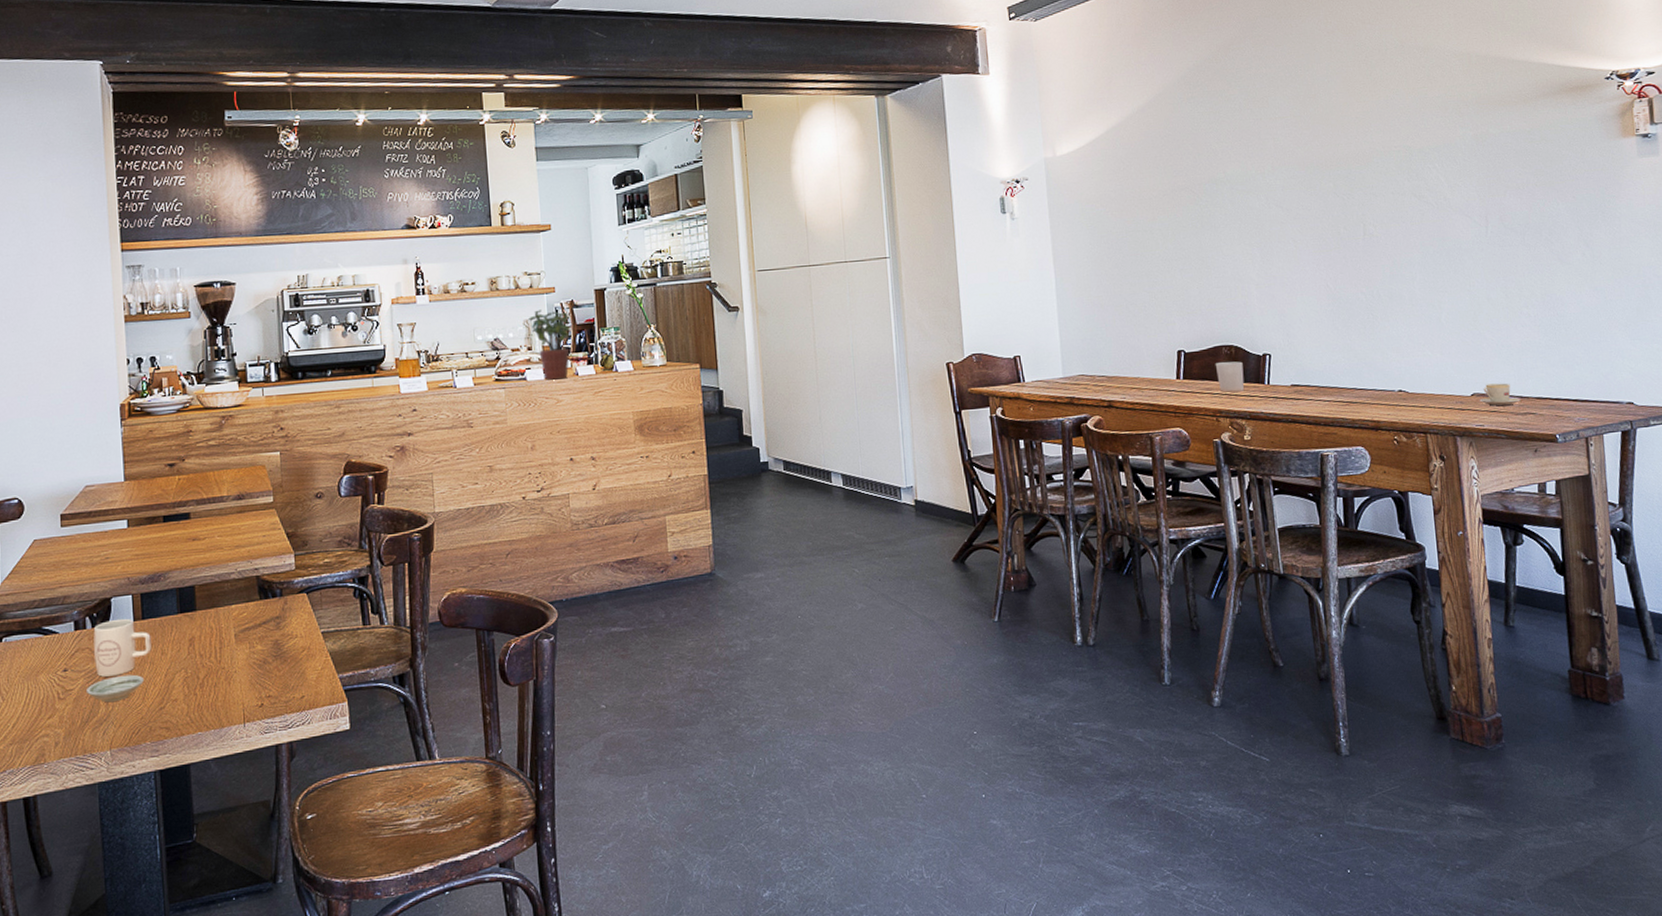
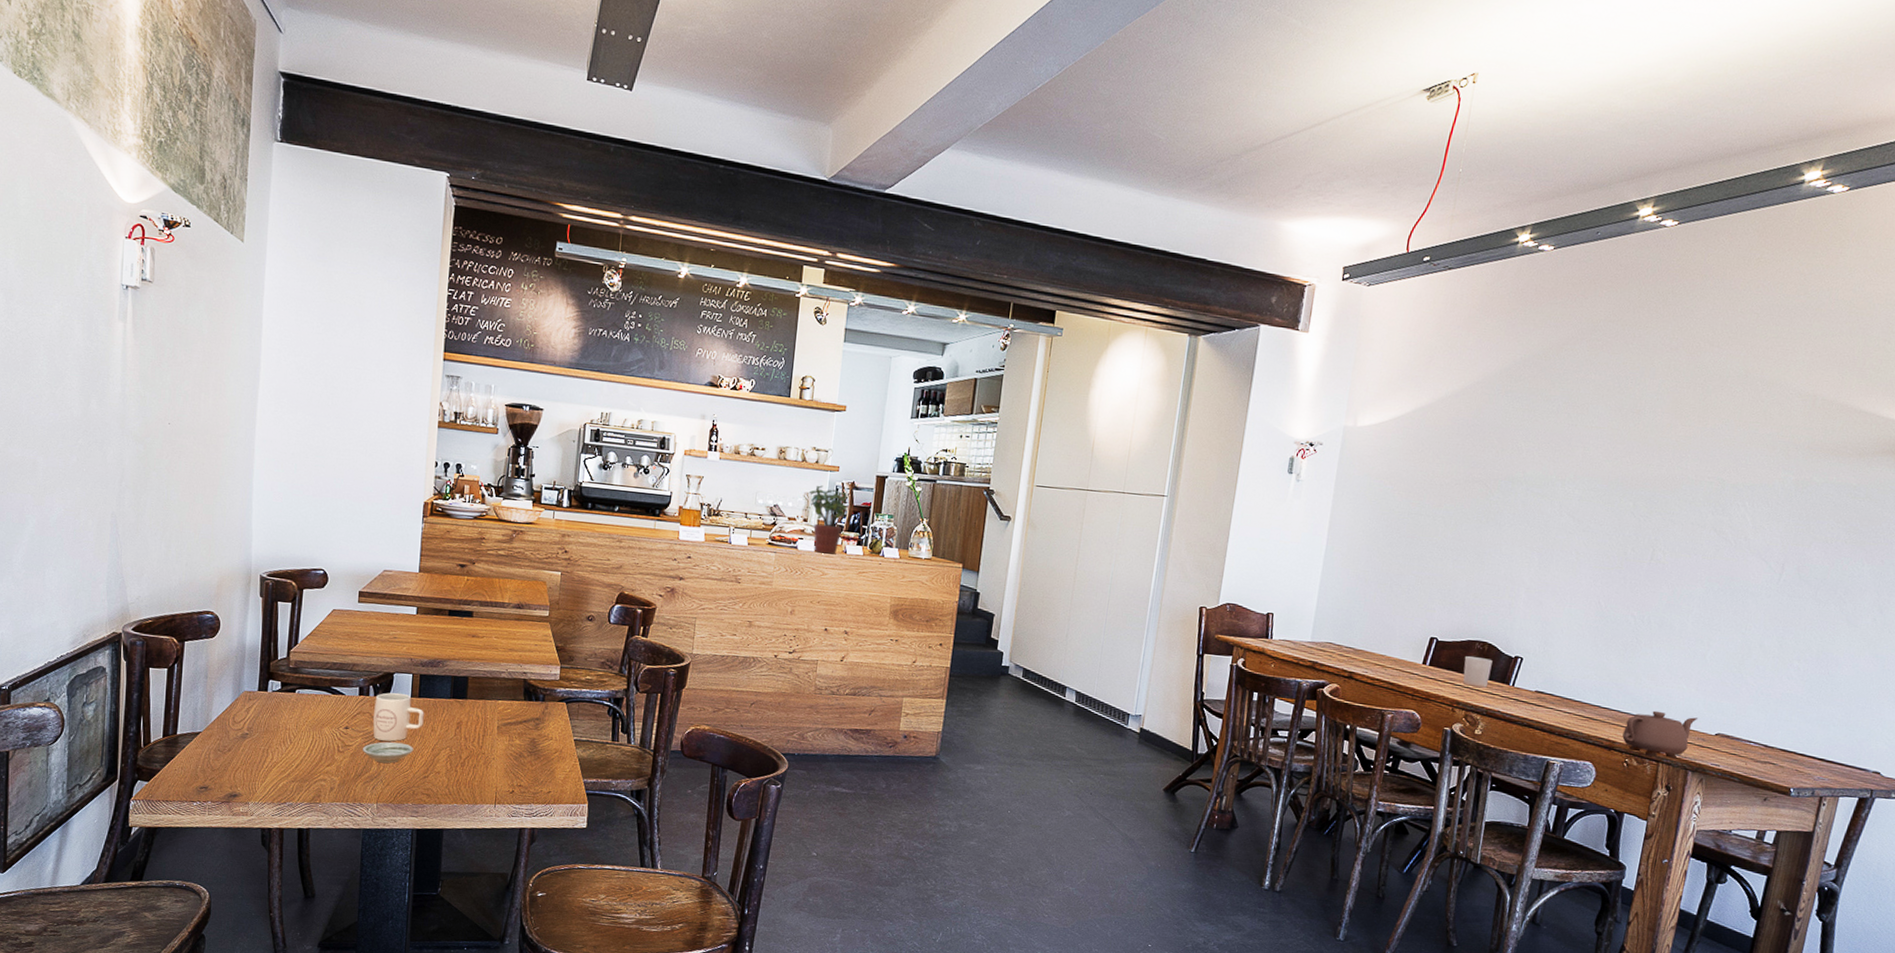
teapot: none [1384,382,1451,429] -> present [1622,710,1699,759]
teacup: present [1479,383,1520,406] -> none [1722,727,1765,752]

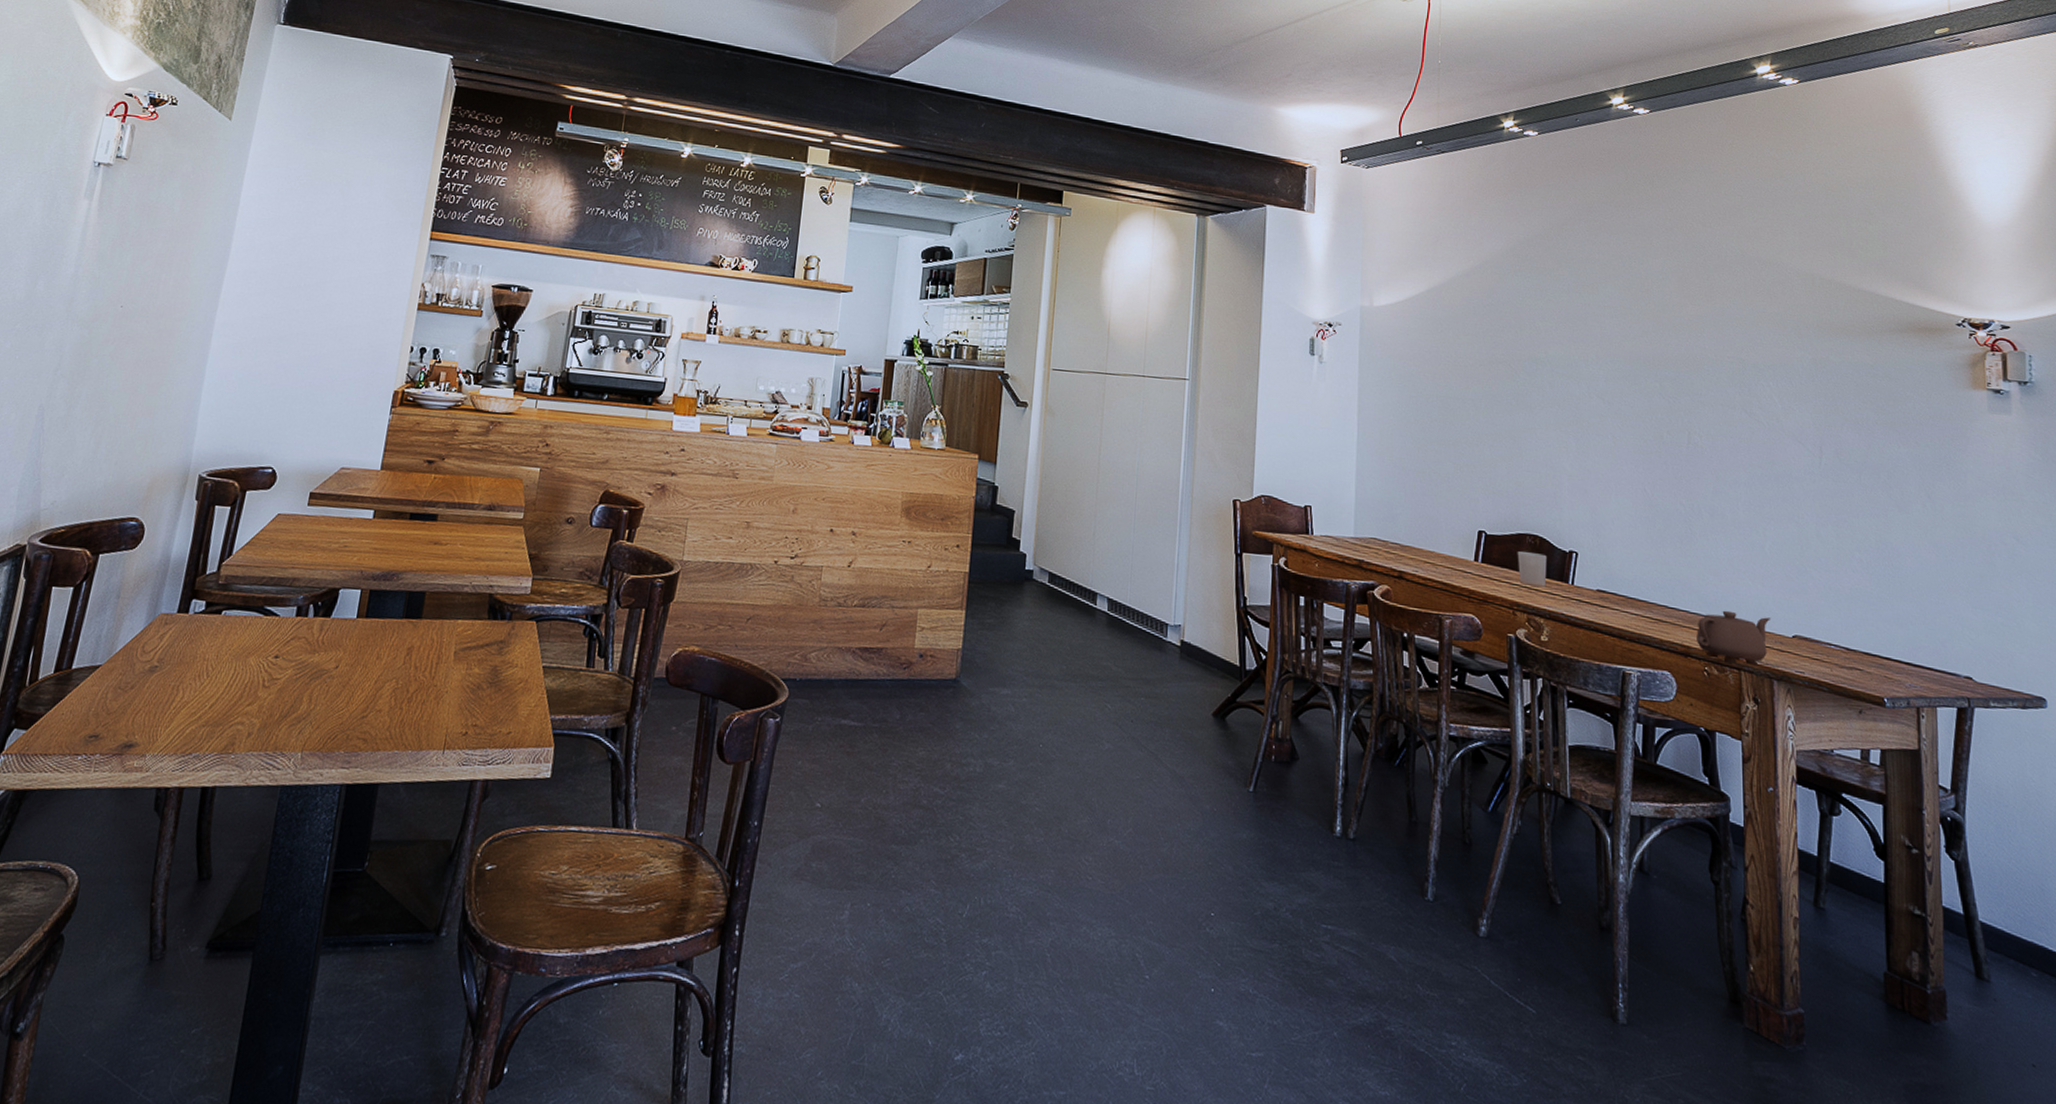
saucer: present [362,741,413,764] -> none [291,673,353,701]
mug: present [372,692,424,742] -> none [307,612,371,674]
potted plant: present [809,485,849,555] -> none [814,370,856,445]

